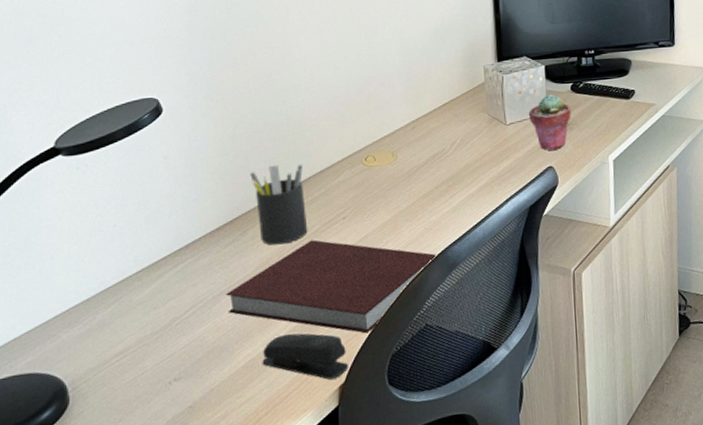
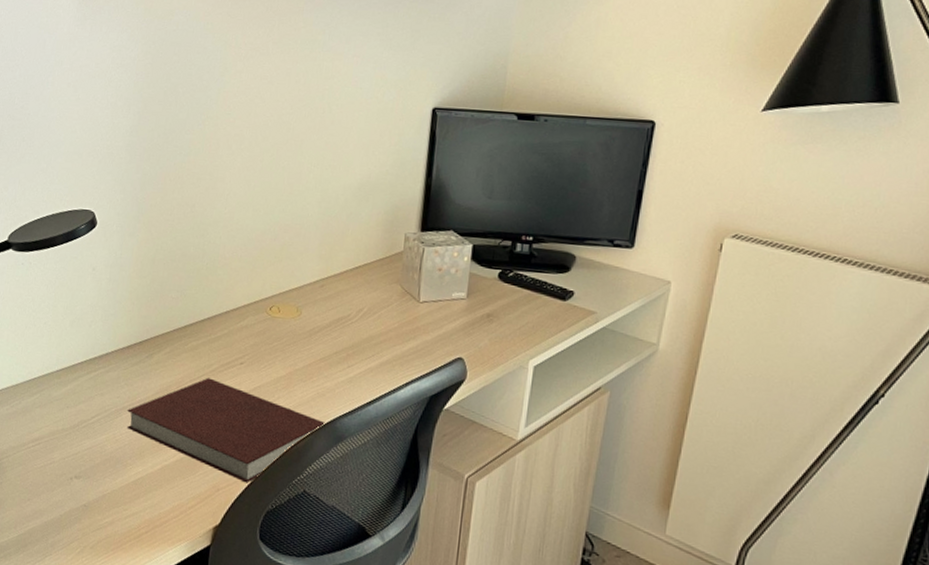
pen holder: present [250,164,308,245] -> none [163,295,211,376]
stapler: present [262,333,348,380] -> none [149,462,225,519]
potted succulent: present [528,93,571,150] -> none [445,277,494,341]

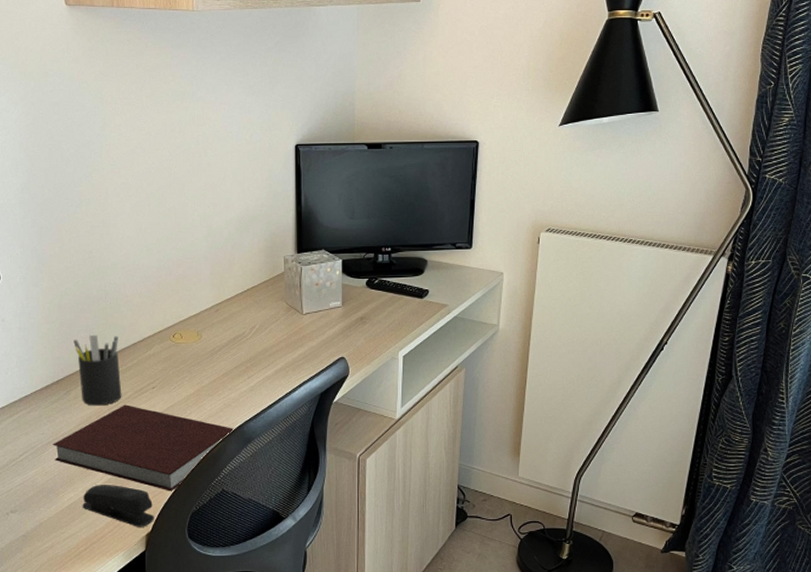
stapler: none [149,462,225,519] -> present [82,485,154,527]
pen holder: none [163,295,211,376] -> present [73,334,122,406]

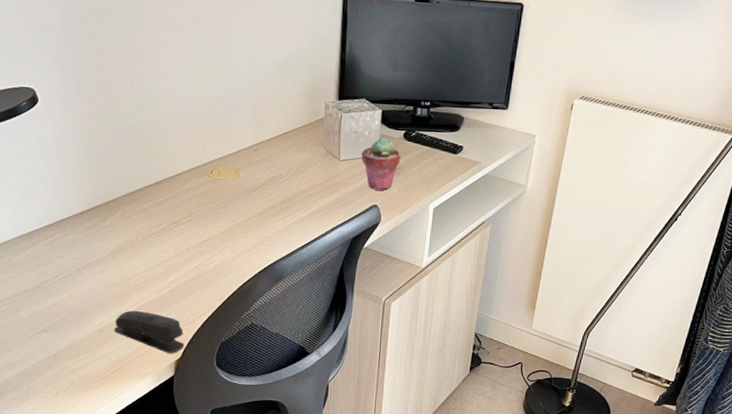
notebook: present [53,404,235,492] -> none [87,235,267,322]
pen holder: present [73,334,122,406] -> none [111,164,158,235]
potted succulent: none [324,287,365,341] -> present [361,137,401,191]

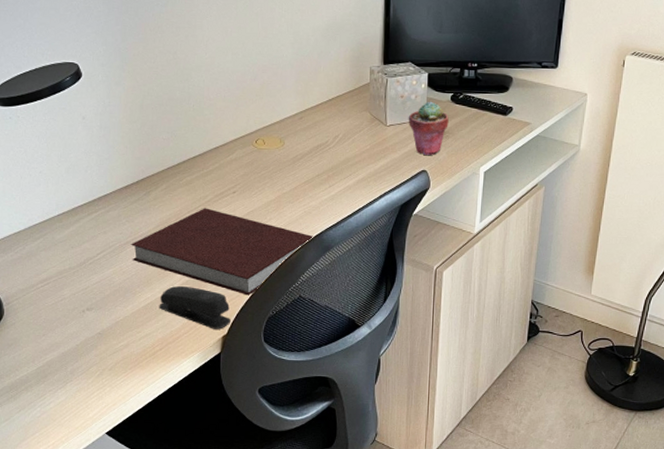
notebook: none [87,235,267,322] -> present [131,208,314,296]

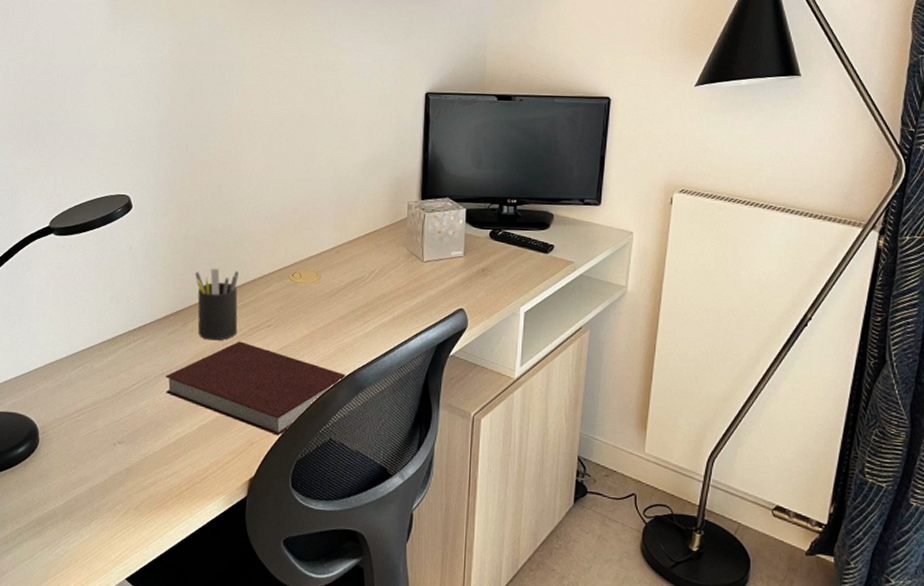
pen holder: none [155,136,202,208] -> present [195,268,239,341]
stapler: present [159,286,230,330] -> none [188,422,259,471]
potted succulent: present [408,101,449,155] -> none [445,237,487,293]

